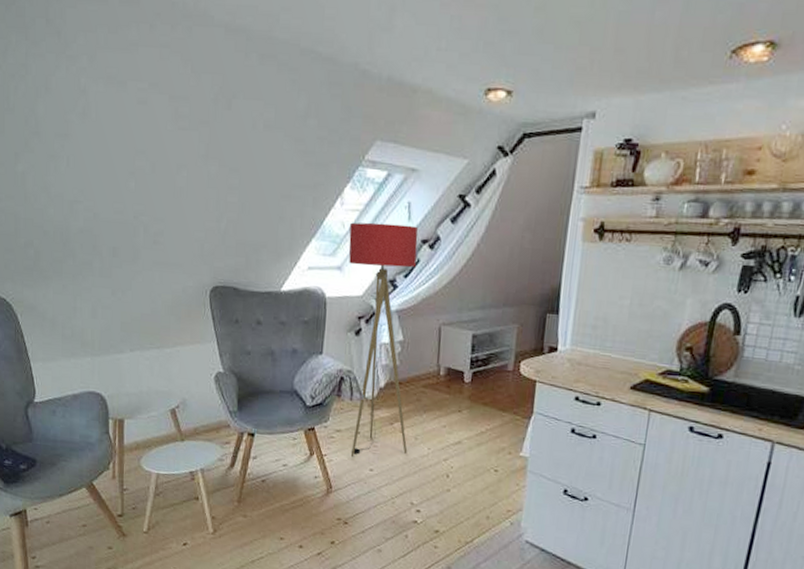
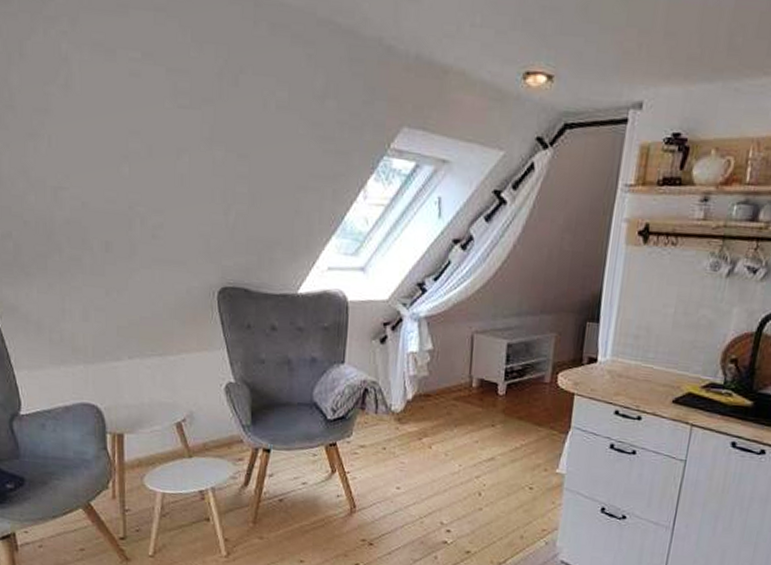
floor lamp: present [348,222,418,458] -> none [373,218,449,475]

